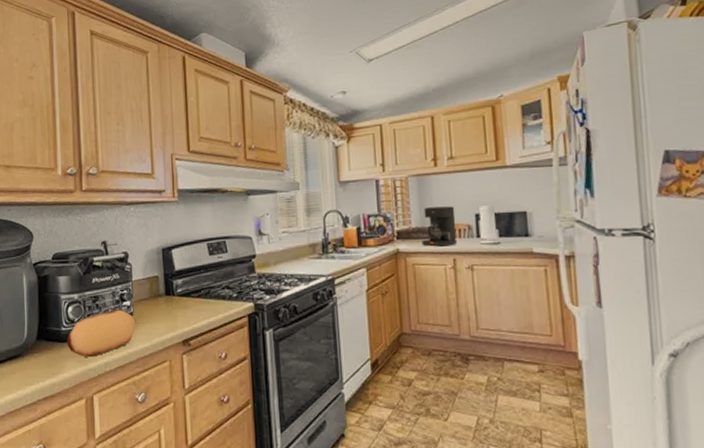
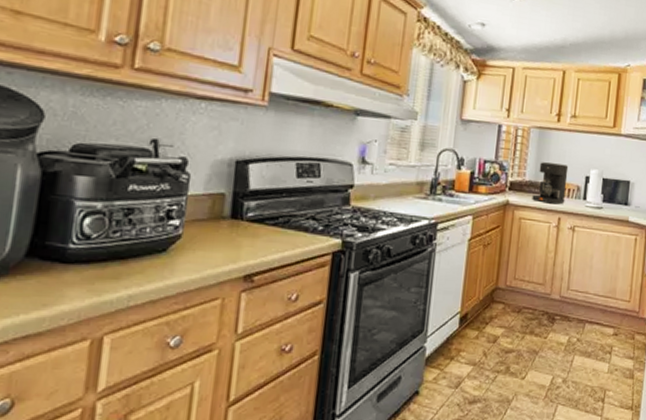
bread loaf: present [67,308,136,357] -> none [73,227,183,286]

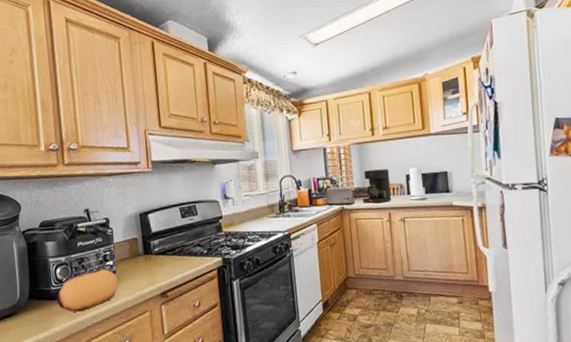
bread loaf: none [73,227,183,286] -> present [56,268,119,312]
toaster: none [489,173,526,200] -> present [325,186,356,206]

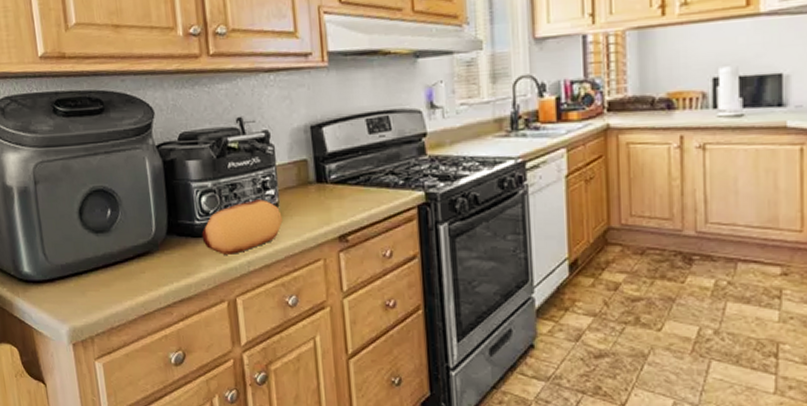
toaster: present [325,186,356,206] -> none [582,93,629,123]
coffee maker: present [363,169,392,204] -> none [640,68,687,121]

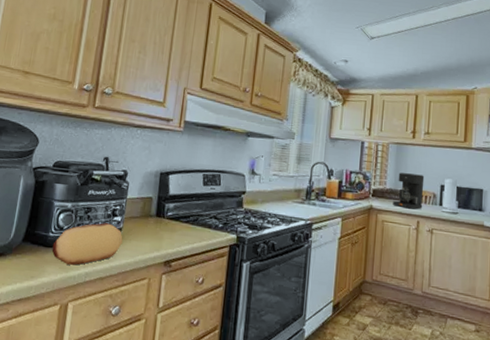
coffee maker: none [640,68,687,121] -> present [393,172,425,209]

